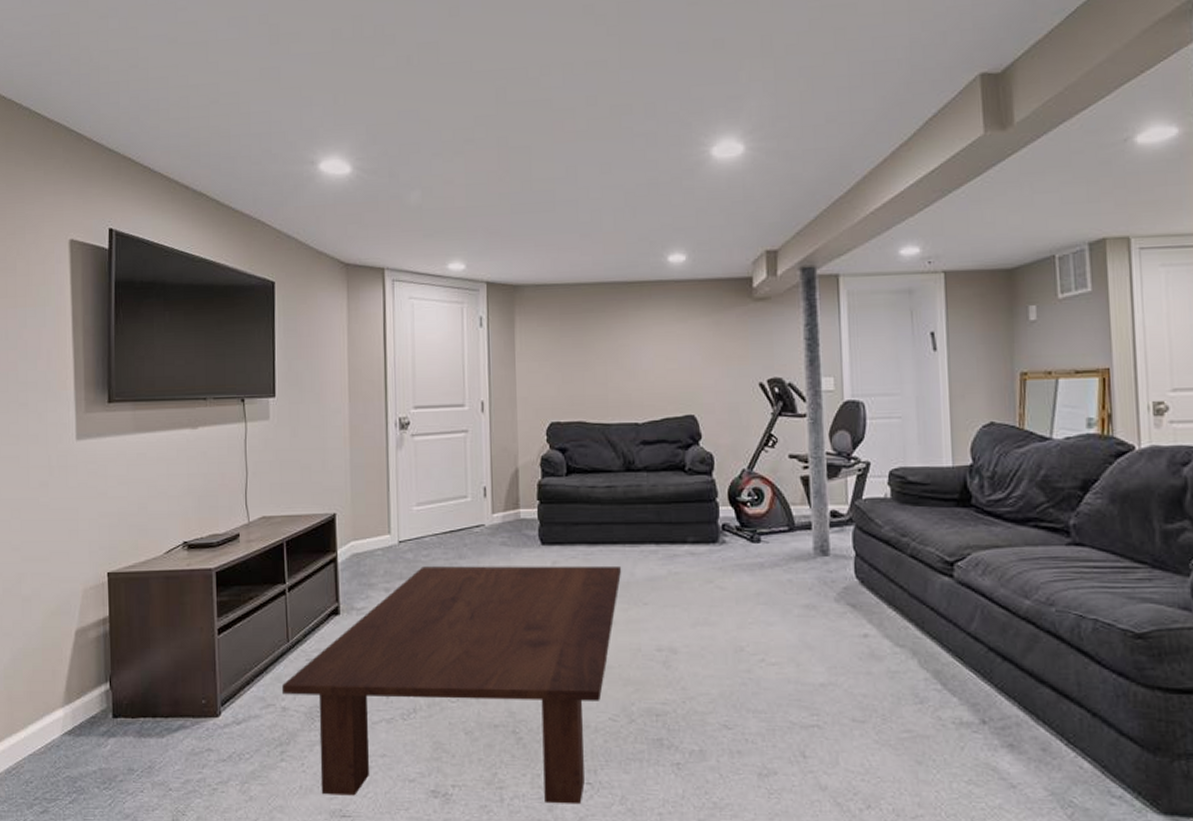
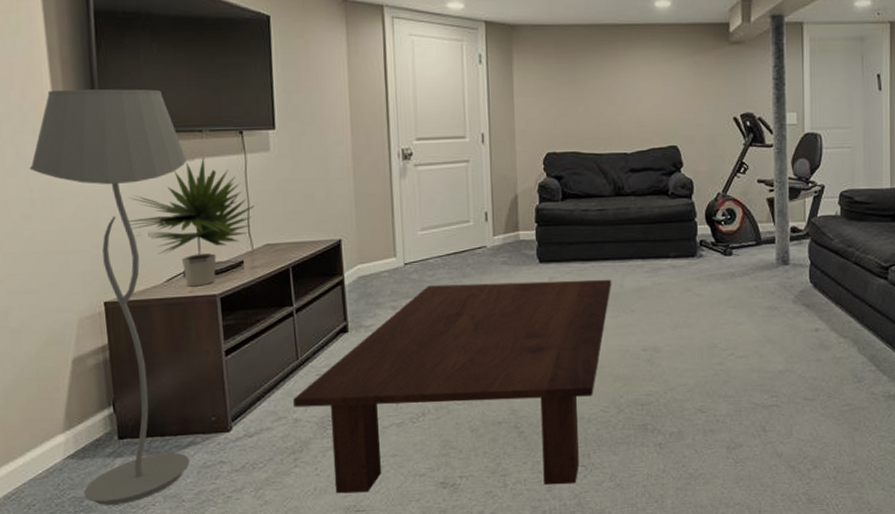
floor lamp: none [49,357,191,788] -> present [29,89,190,505]
plant: none [135,425,253,560] -> present [129,157,255,287]

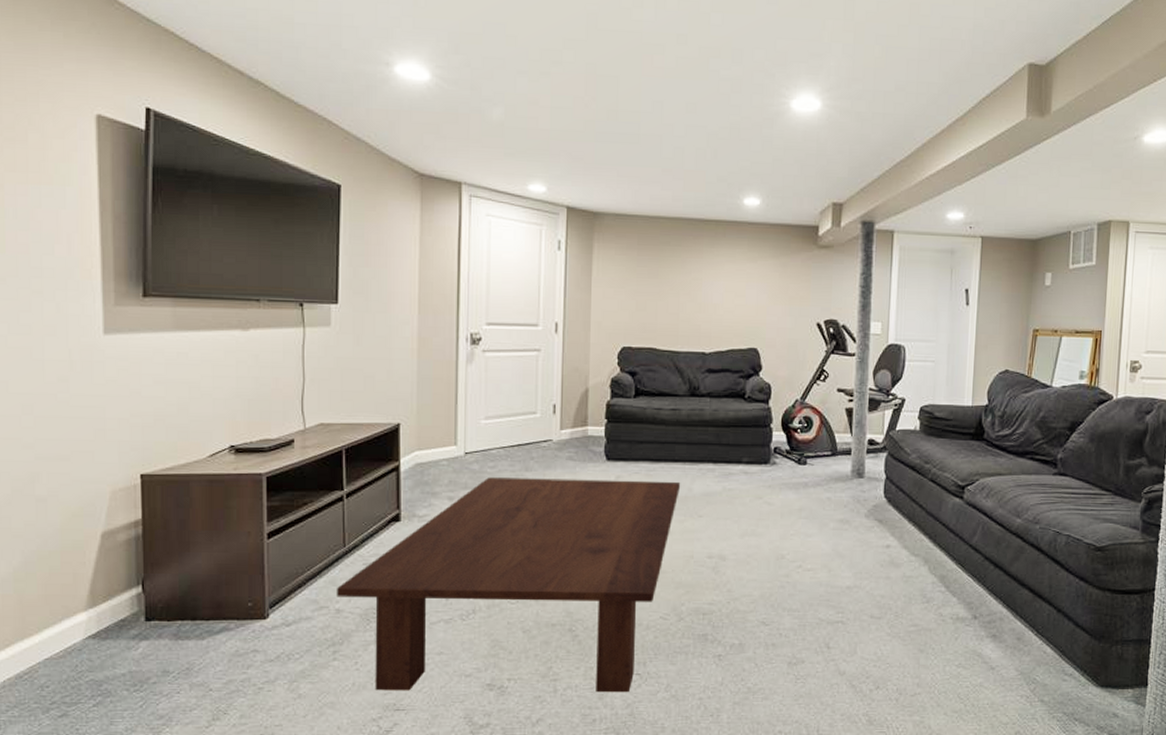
floor lamp: present [29,89,190,505] -> none [70,246,241,690]
plant: present [129,157,255,287] -> none [174,327,310,464]

